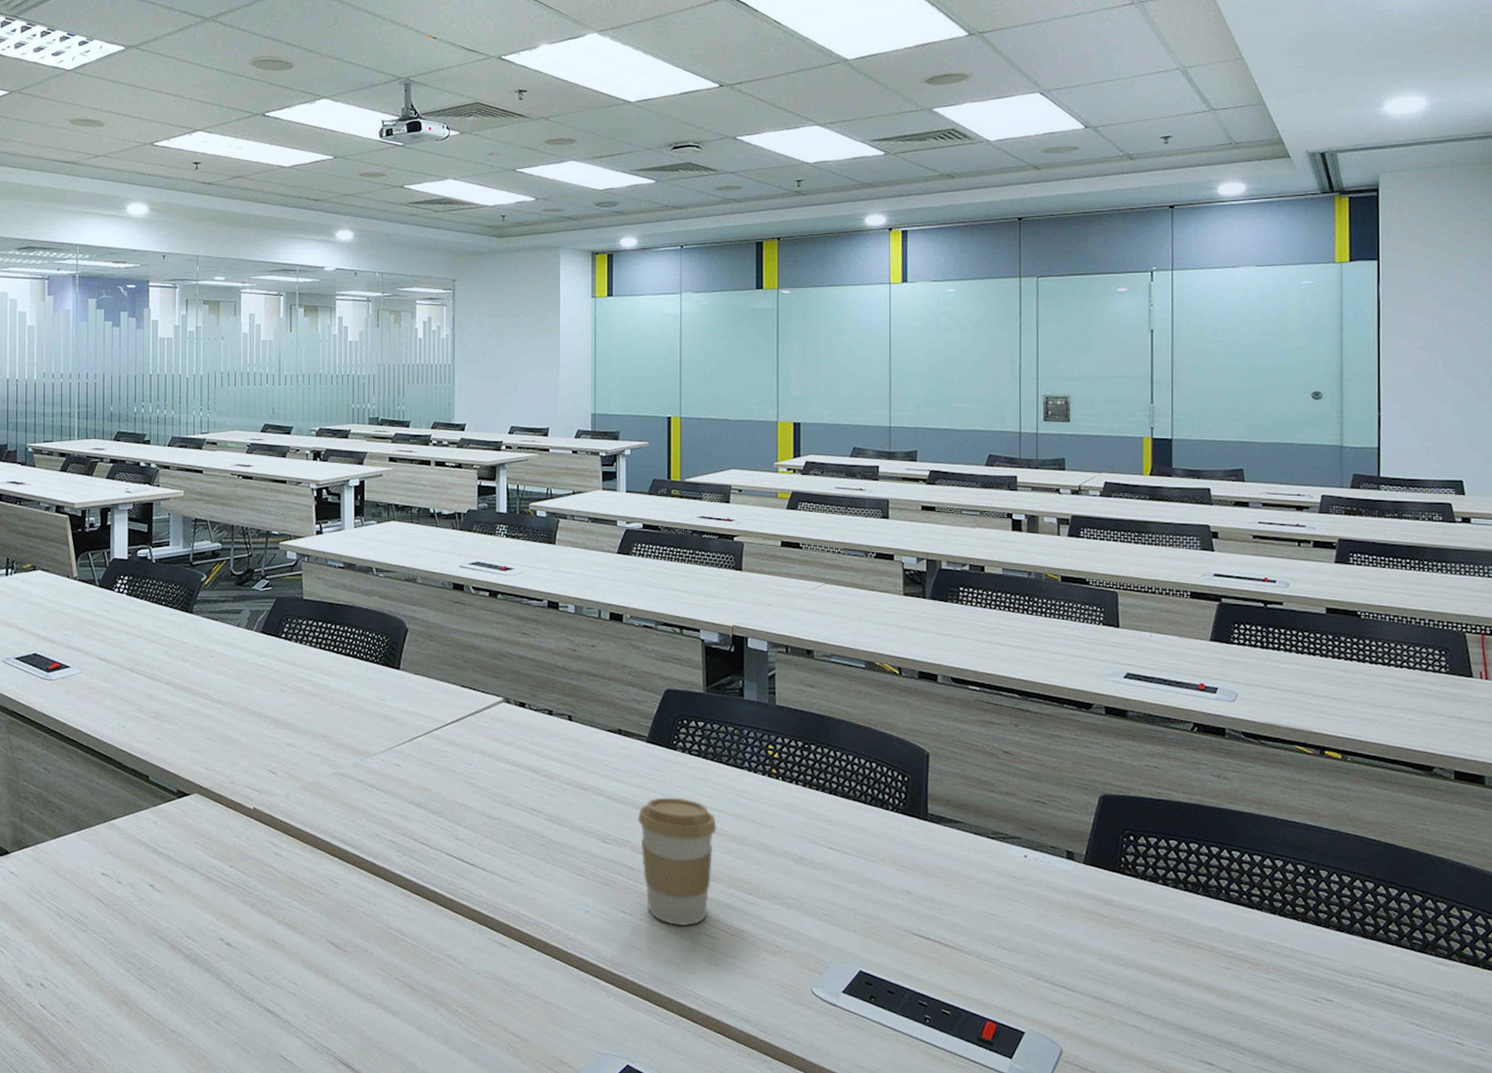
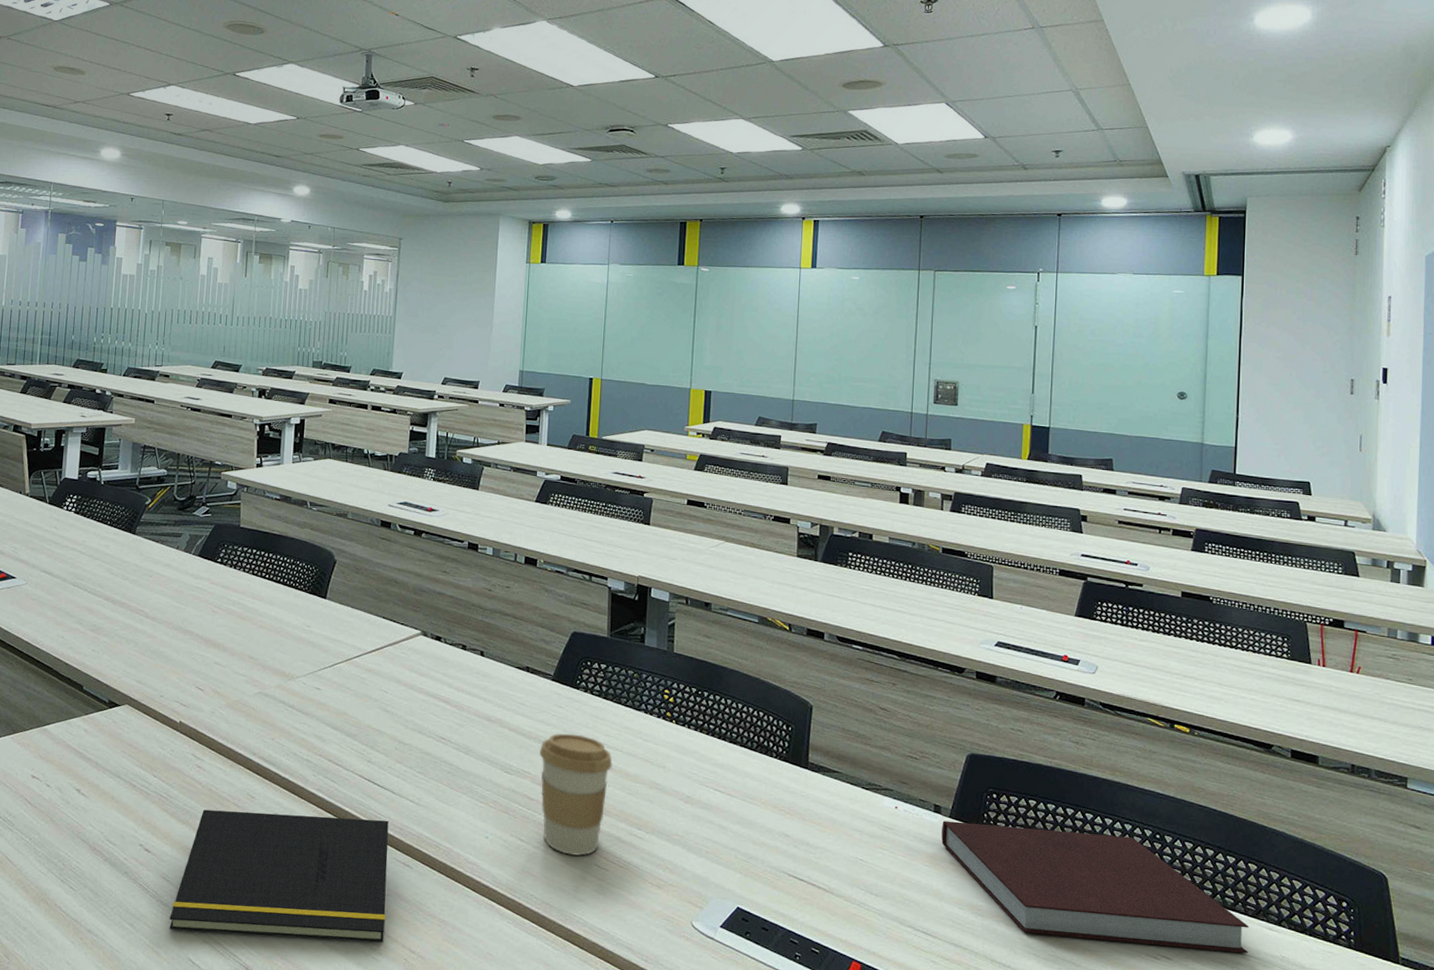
notepad: none [257,898,485,1028] -> present [169,809,389,943]
notebook: none [1076,867,1416,991] -> present [941,821,1249,954]

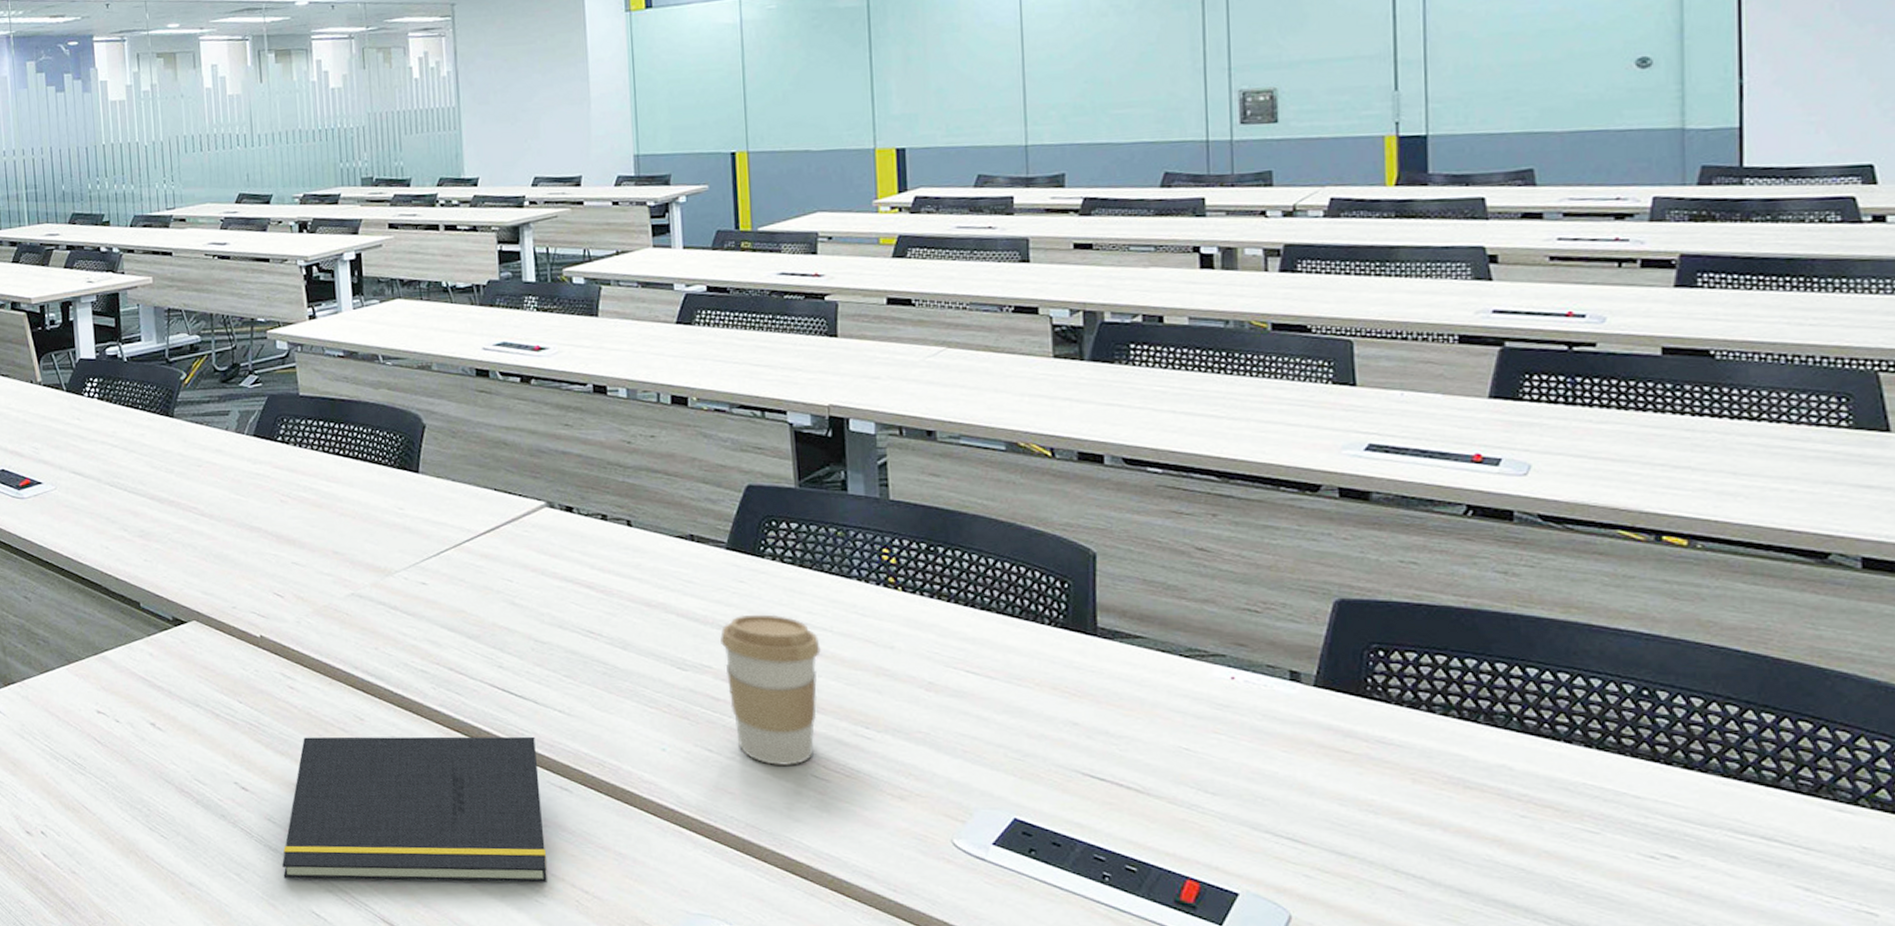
notebook: present [941,821,1249,954] -> none [1304,691,1805,846]

